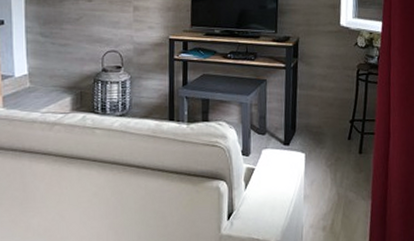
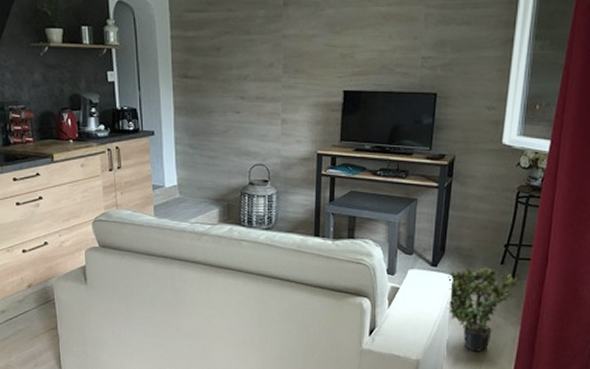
potted plant: none [300,143,368,229] -> present [447,267,521,352]

